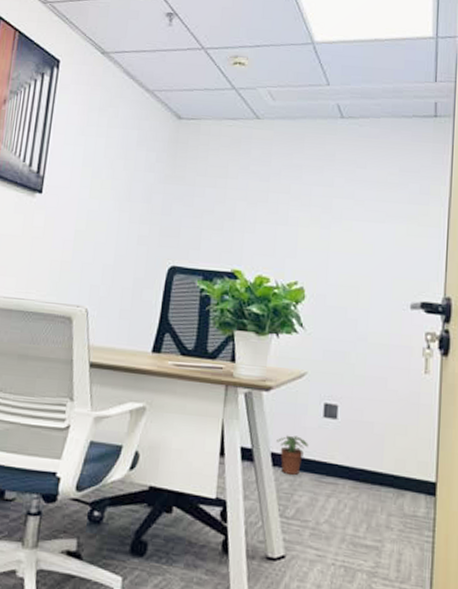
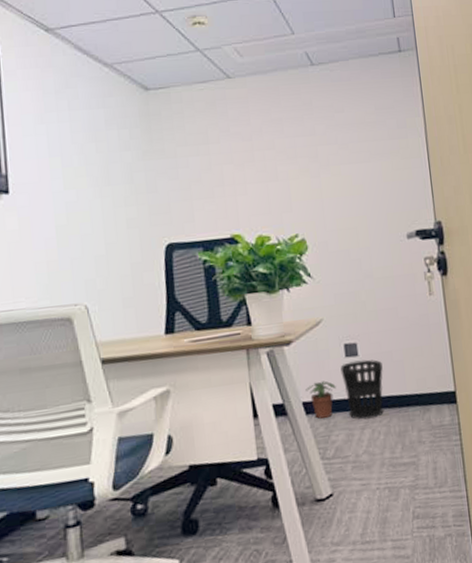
wastebasket: none [316,423,361,490] -> present [340,359,384,420]

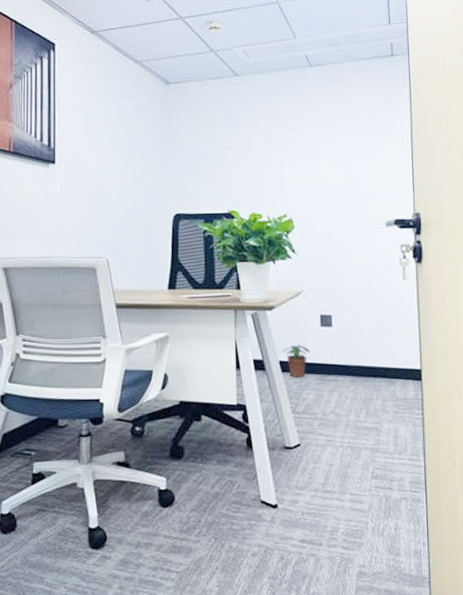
wastebasket: present [340,359,384,420] -> none [315,331,354,385]

